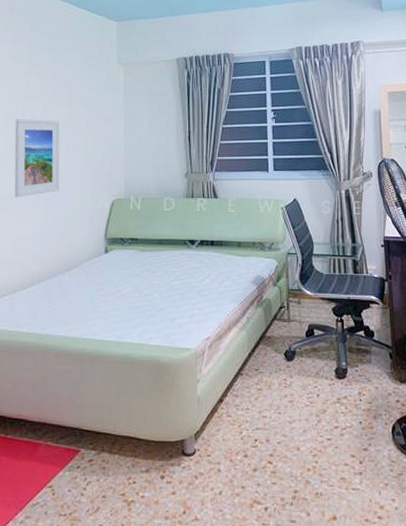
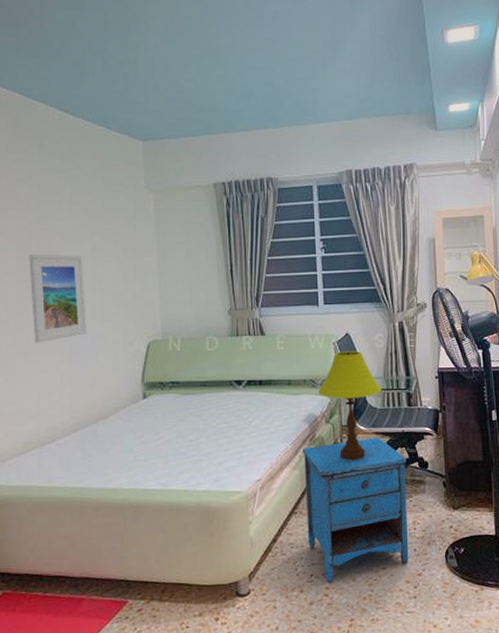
nightstand: none [249,303,354,449] -> present [302,438,409,583]
table lamp: none [266,216,328,325] -> present [318,351,382,461]

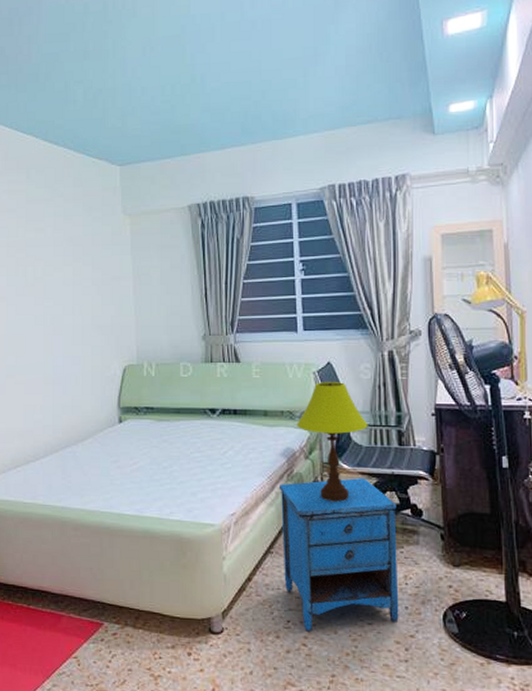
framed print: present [29,255,87,343] -> none [17,280,67,365]

